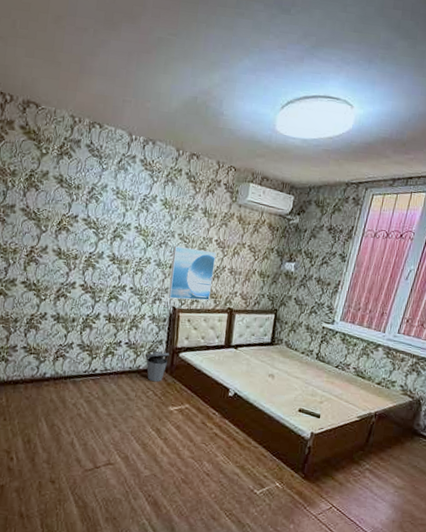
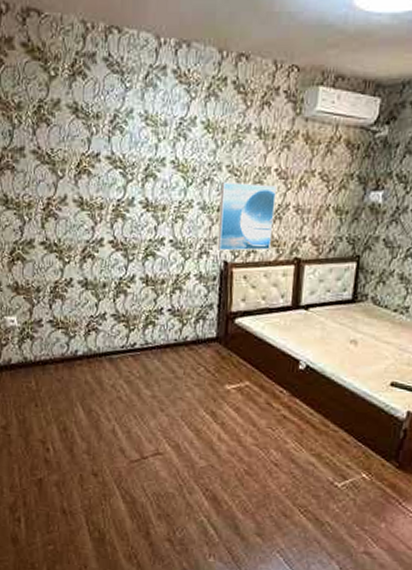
trash can: present [144,351,169,382] -> none [192,317,222,356]

